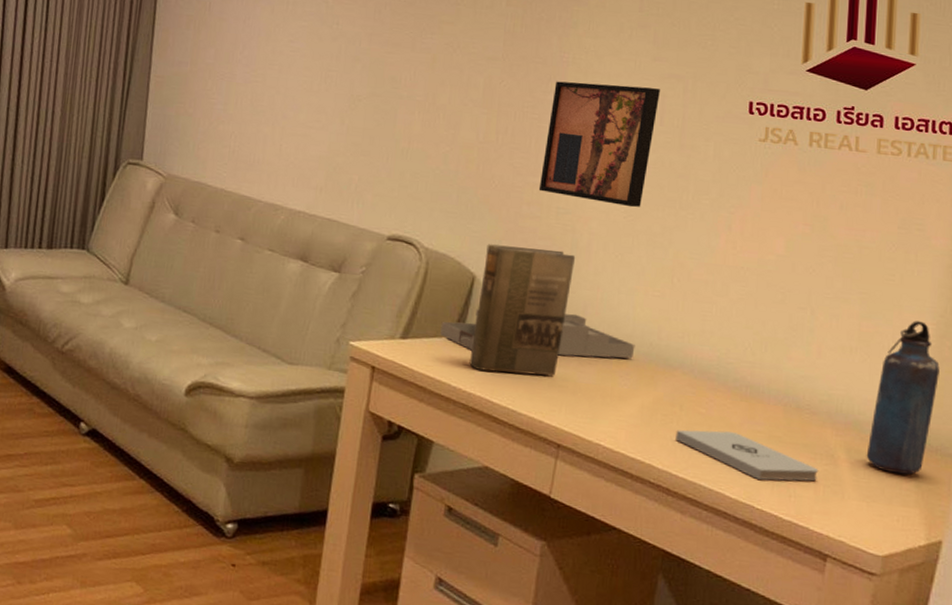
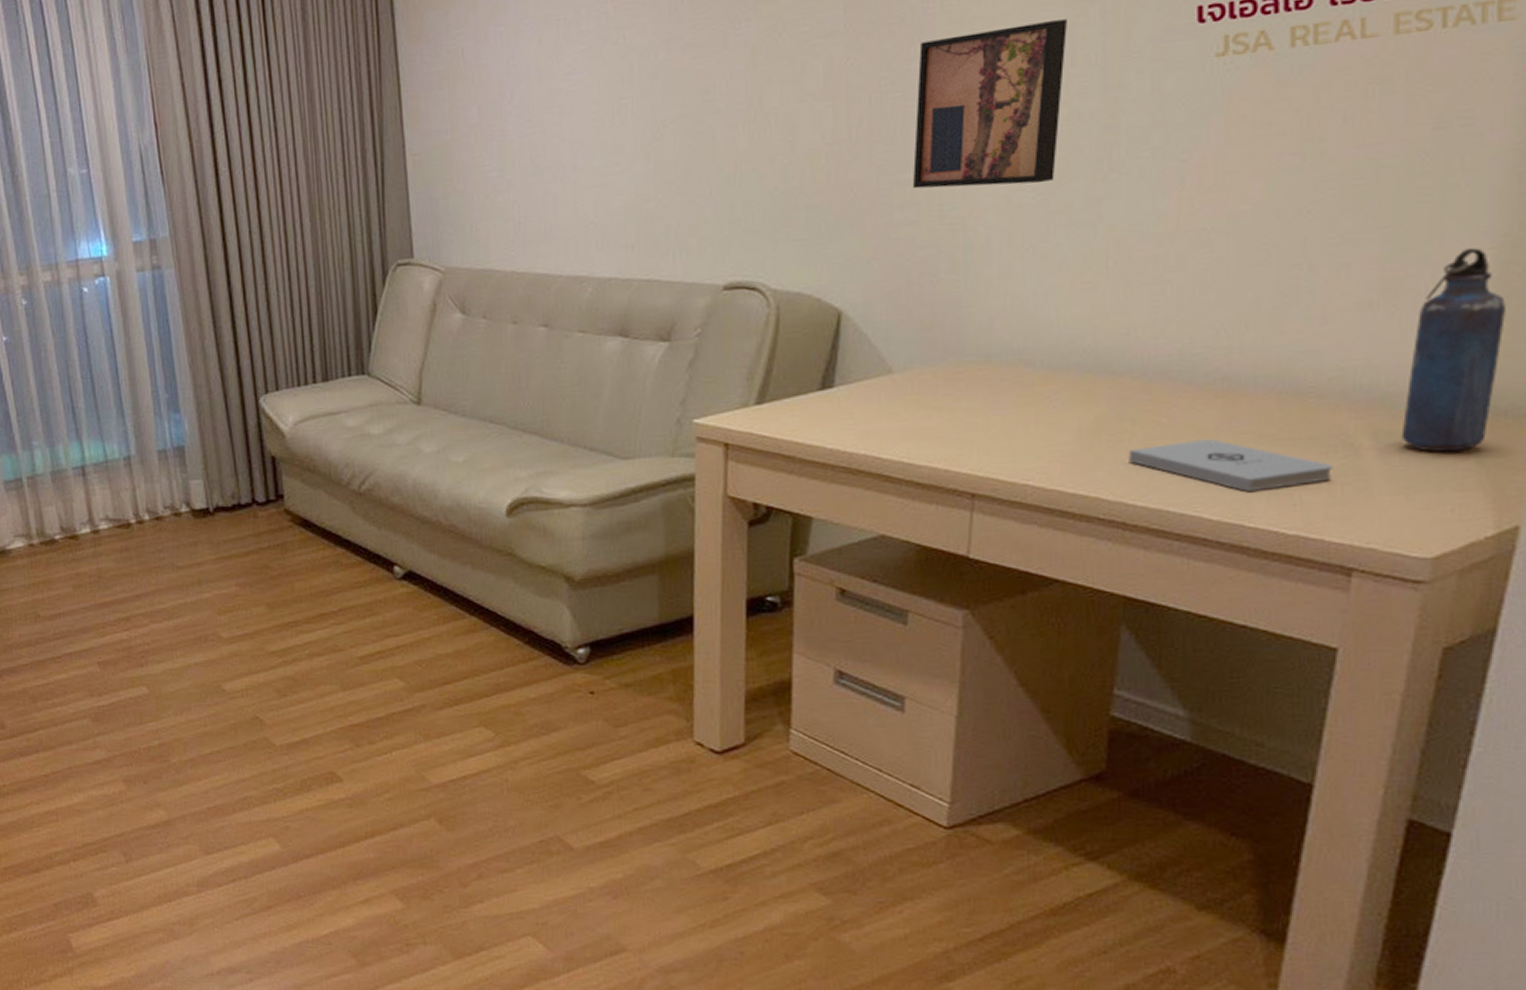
desk organizer: present [440,309,635,359] -> none [804,332,1063,403]
book: present [469,244,576,376] -> none [846,257,972,424]

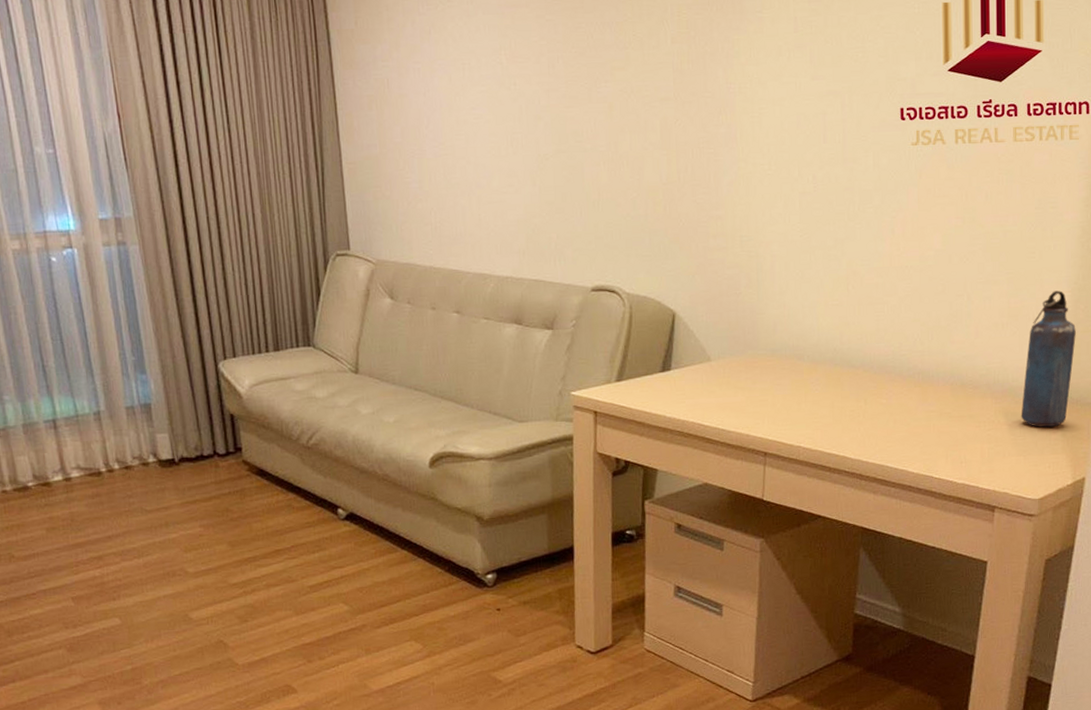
wall art: present [912,19,1067,189] -> none [722,107,821,226]
notepad: present [1128,439,1334,491] -> none [863,415,983,453]

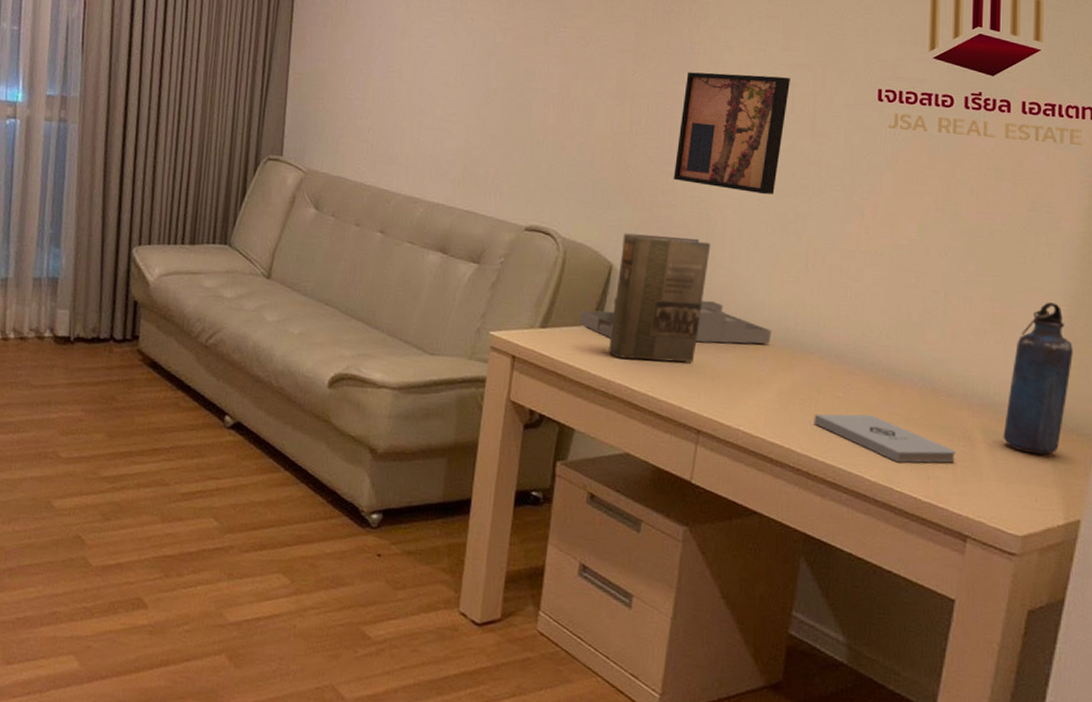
desk organizer: none [650,333,822,382] -> present [579,297,772,344]
book: none [679,276,762,398] -> present [608,233,711,362]
wall art: none [722,107,821,226] -> present [673,72,790,195]
notepad: none [863,415,983,453] -> present [814,413,957,463]

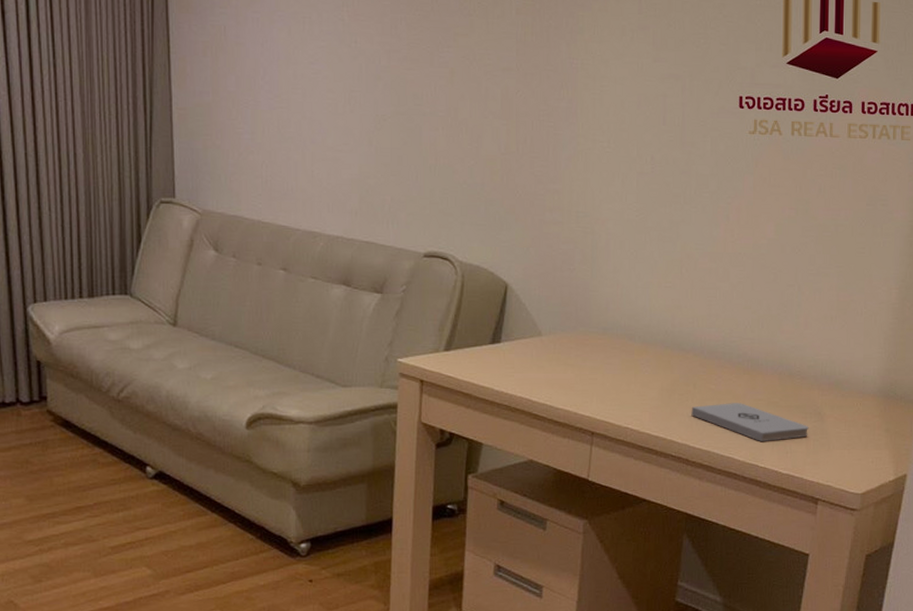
desk organizer: present [579,297,772,344] -> none [480,311,653,355]
book: present [608,233,711,362] -> none [508,252,596,372]
wall art: present [673,72,790,195] -> none [559,87,661,206]
water bottle: present [1003,302,1073,455] -> none [846,287,902,423]

